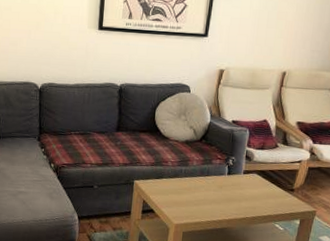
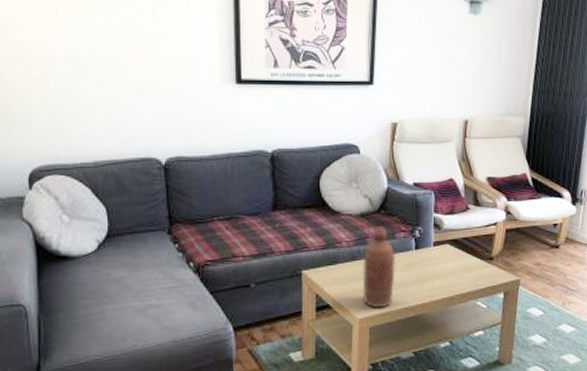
bottle: none [179,152,211,218] -> present [362,225,396,308]

